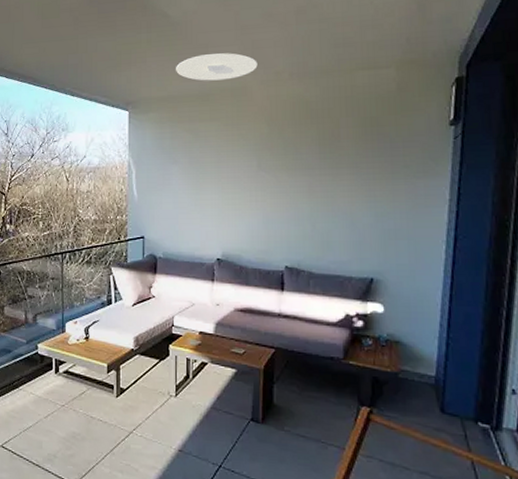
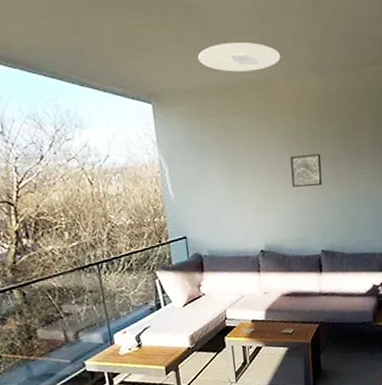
wall art: none [257,162,293,196] -> present [290,154,322,187]

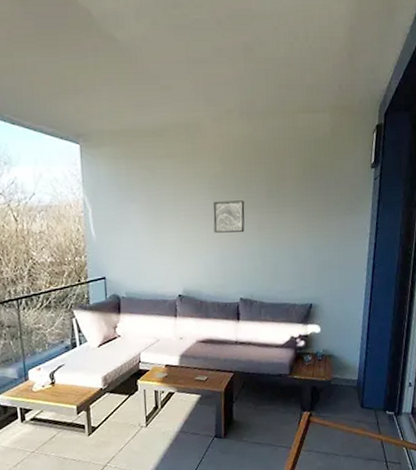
ceiling light: present [198,42,281,72] -> none [128,87,210,115]

